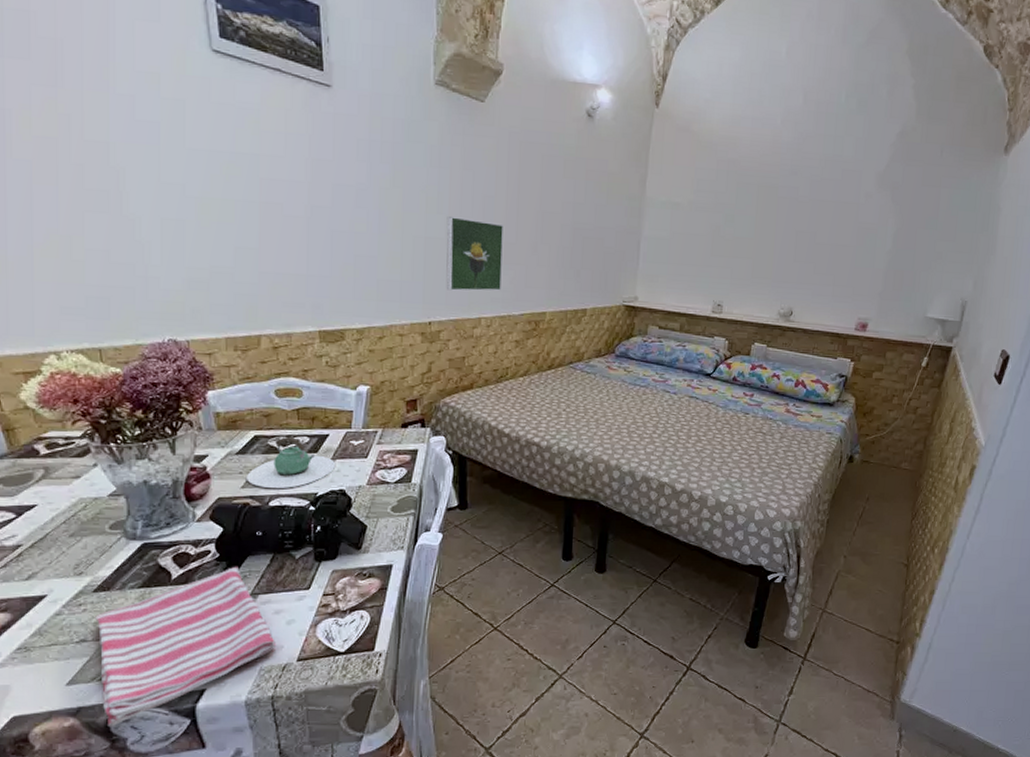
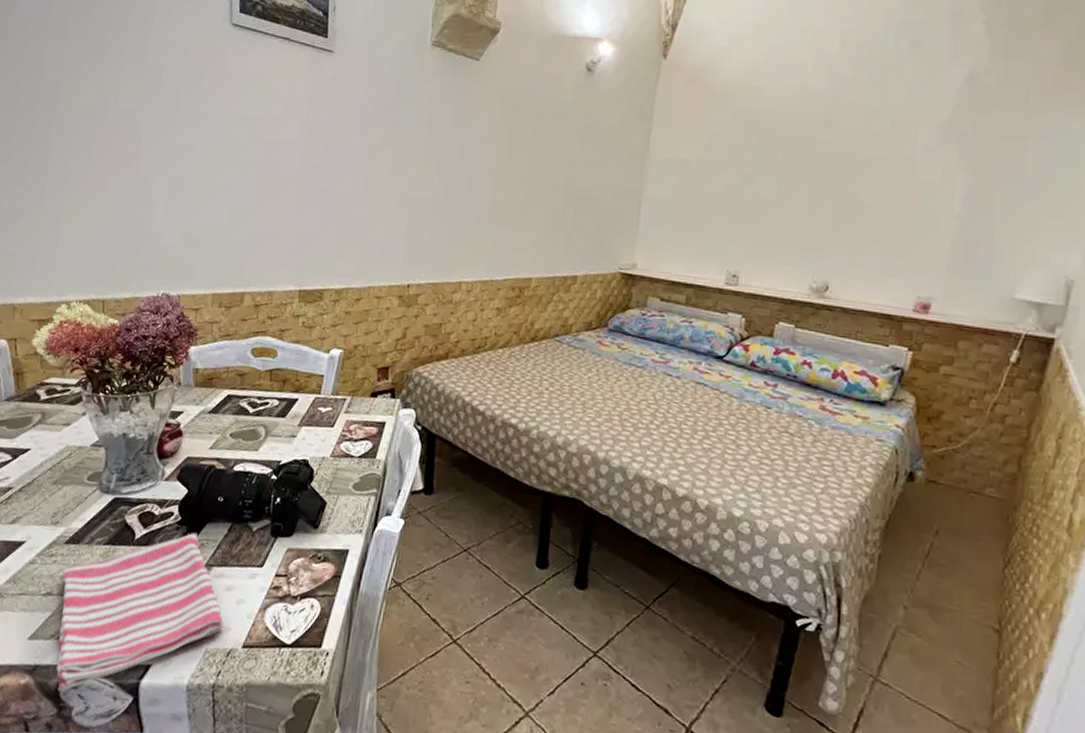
teapot: present [245,437,336,488] -> none [214,398,302,454]
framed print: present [446,216,503,291] -> none [427,176,491,254]

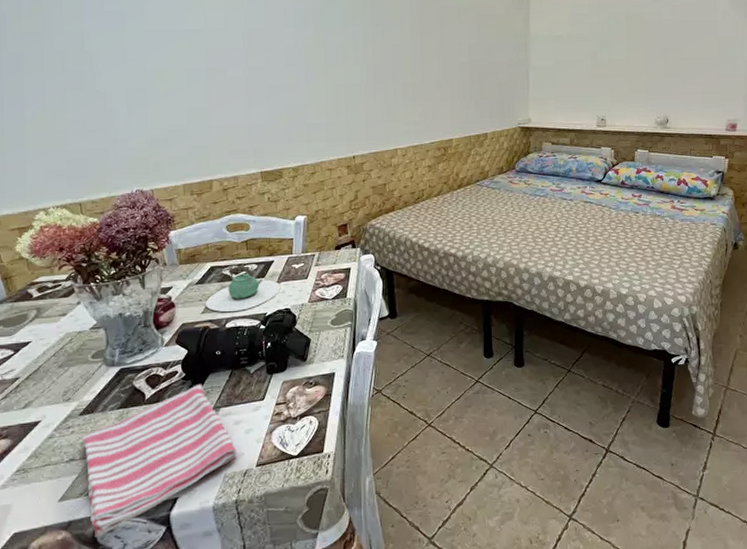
teapot: none [214,398,302,454] -> present [205,266,281,312]

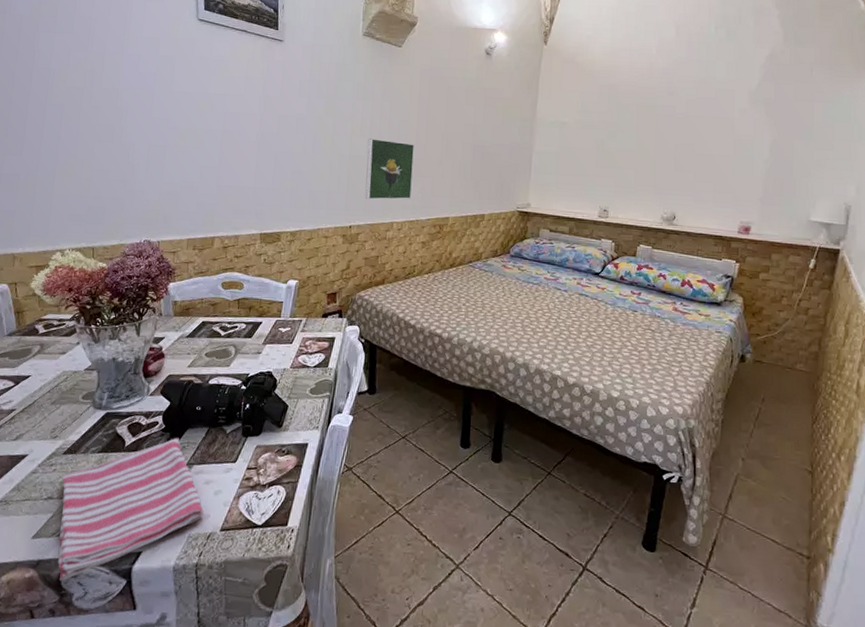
teapot: present [205,266,281,312] -> none [192,323,266,369]
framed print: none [362,65,413,128] -> present [365,138,414,200]

